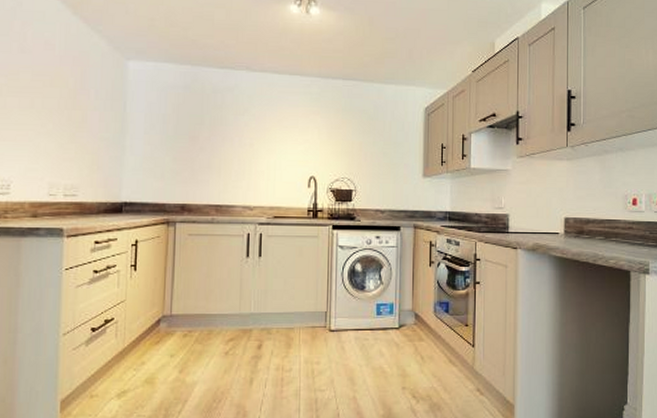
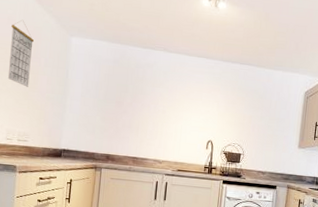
calendar: none [47,44,81,127] -> present [7,20,35,87]

